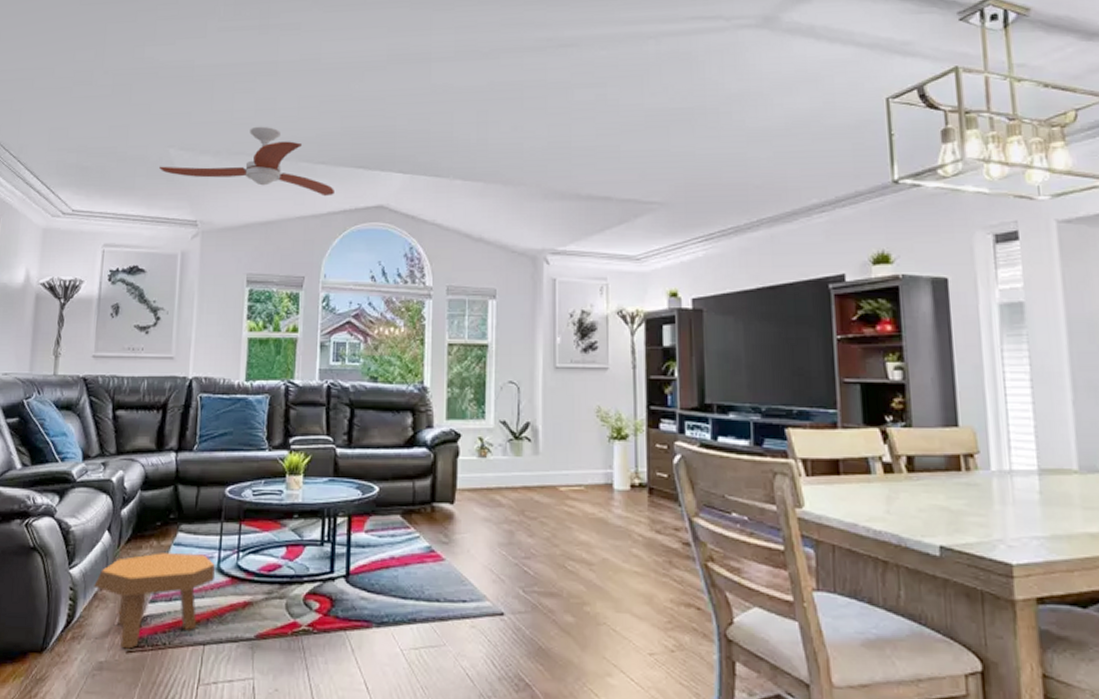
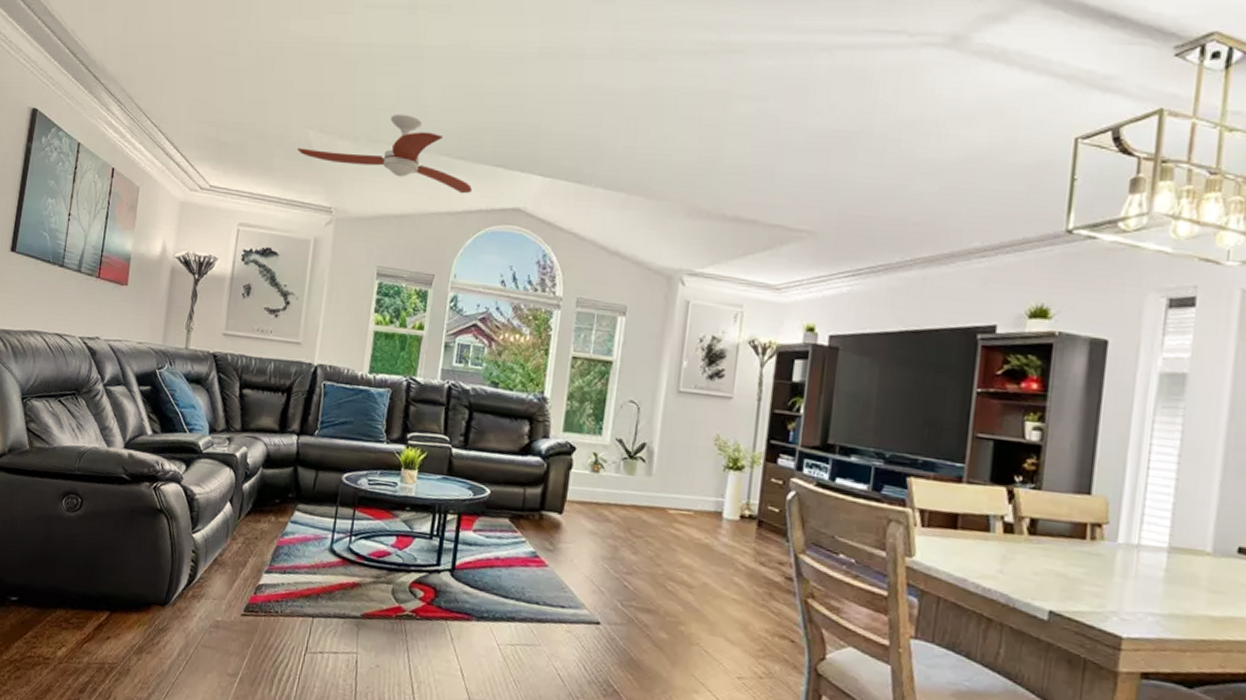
footstool: present [94,553,215,649] -> none [214,528,328,613]

